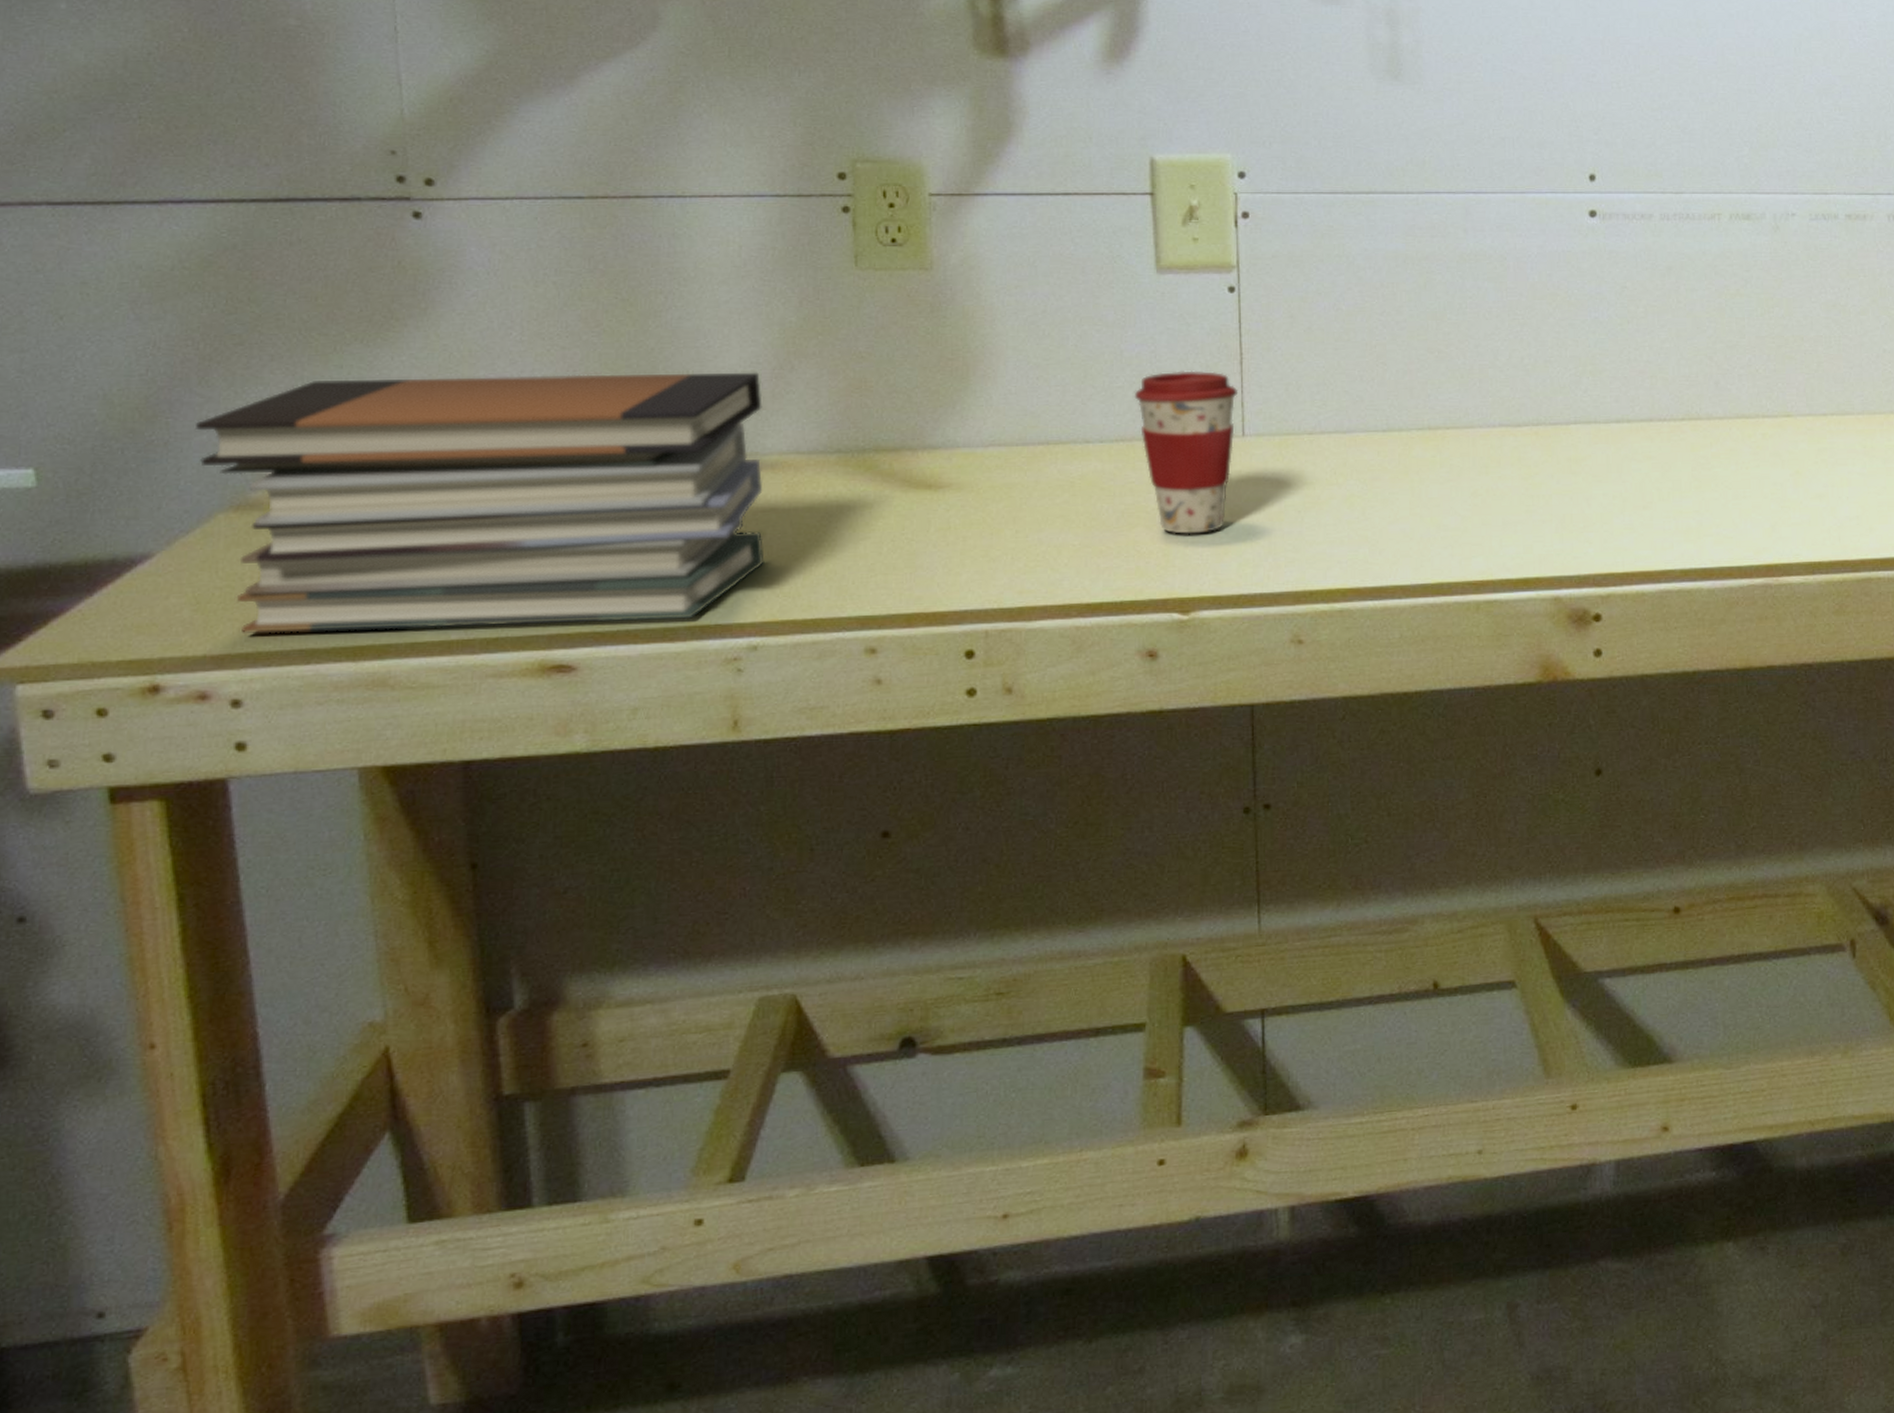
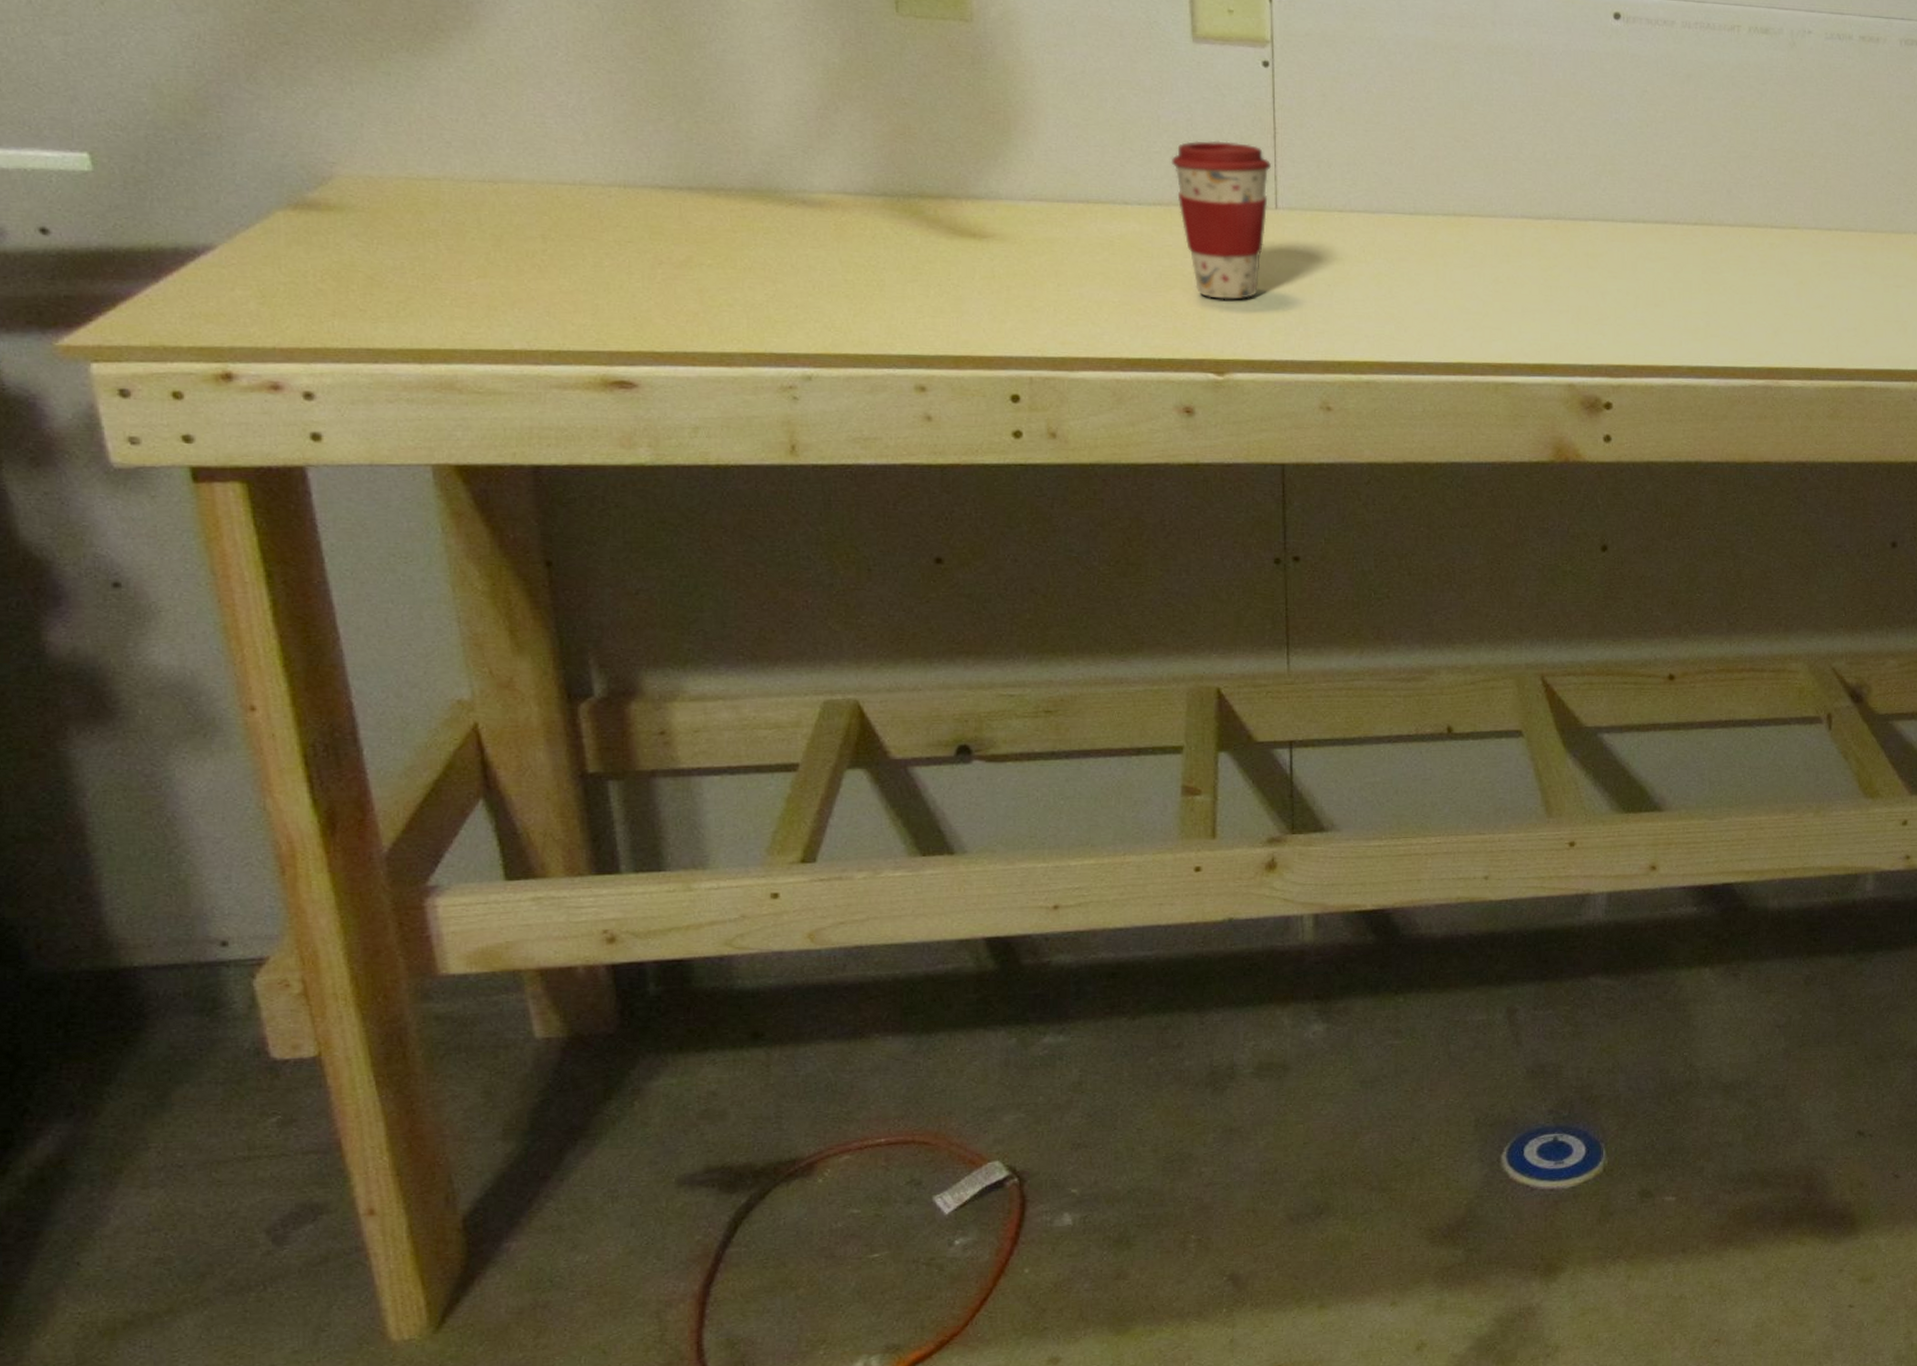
book stack: present [196,372,764,633] -> none [248,86,816,346]

